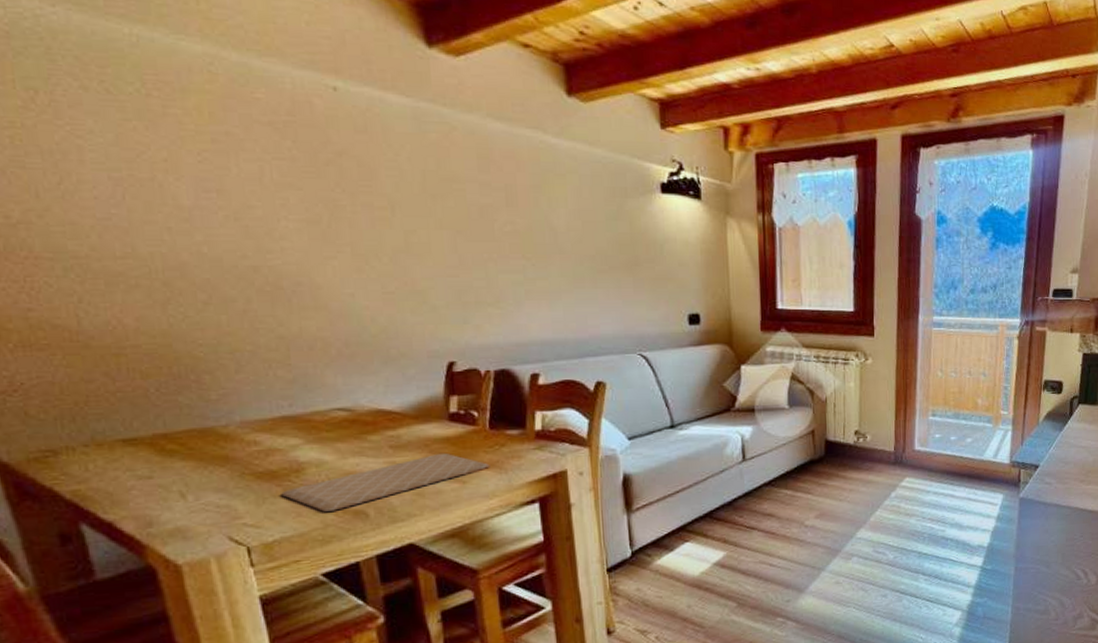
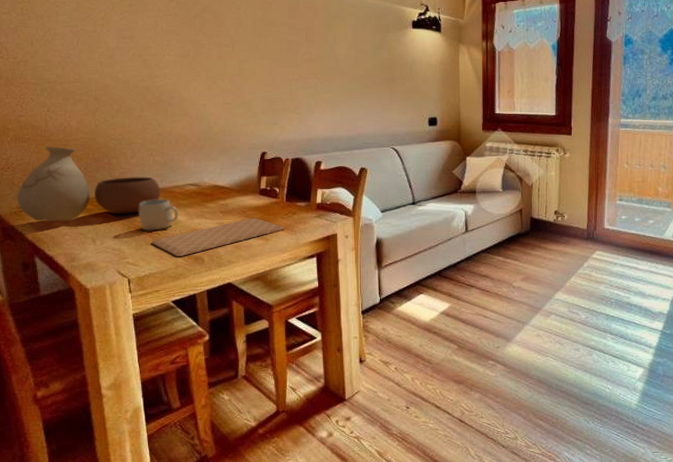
vase: none [36,355,170,471] -> present [17,146,90,222]
bowl: none [177,399,292,455] -> present [95,176,161,214]
mug: none [254,431,323,479] -> present [138,199,179,232]

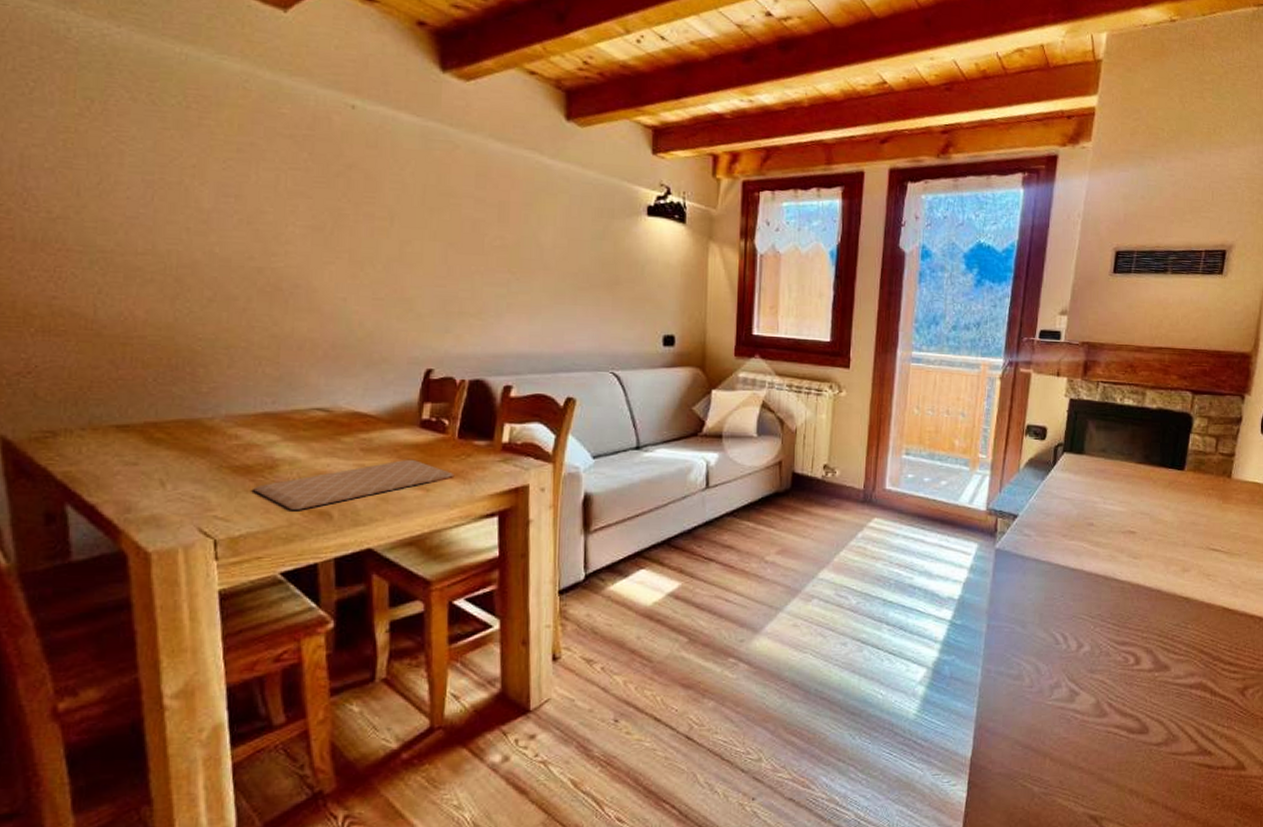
vase: present [17,146,90,222] -> none [41,343,160,454]
bowl: present [95,176,161,214] -> none [167,394,272,447]
mug: present [138,199,179,232] -> none [235,428,297,474]

